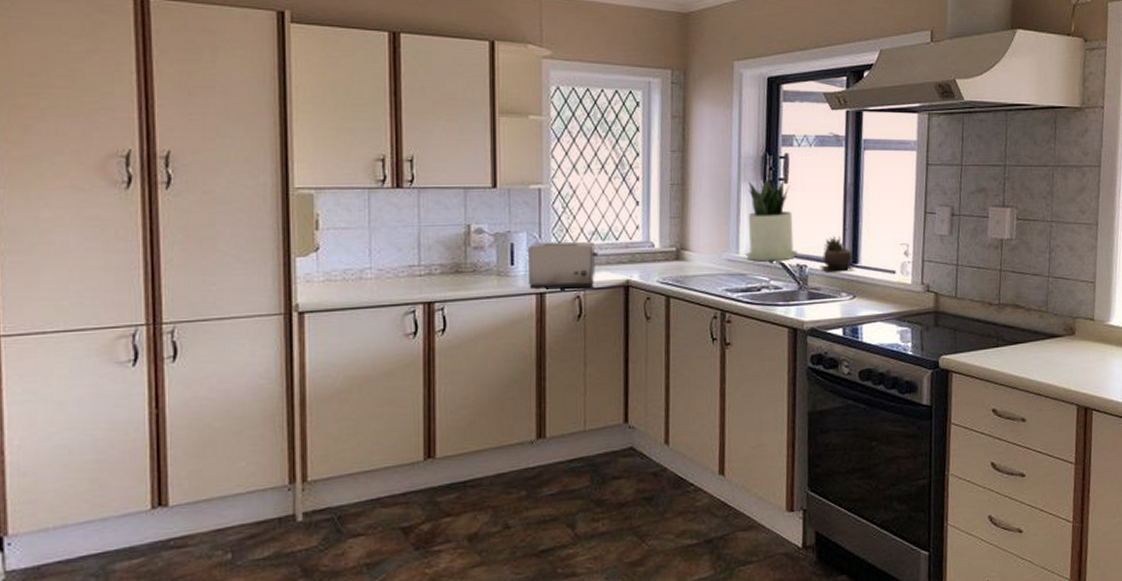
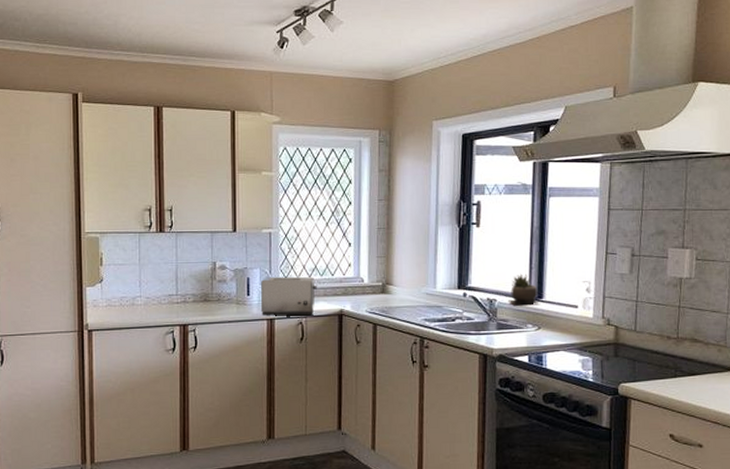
planter: present [745,179,798,262] -> none [441,224,488,296]

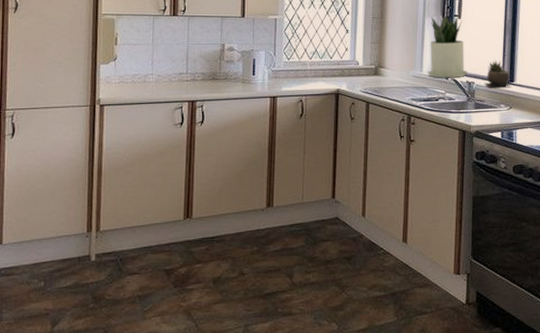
toaster: present [260,276,317,317] -> none [264,58,317,95]
planter: none [441,224,488,296] -> present [427,16,468,78]

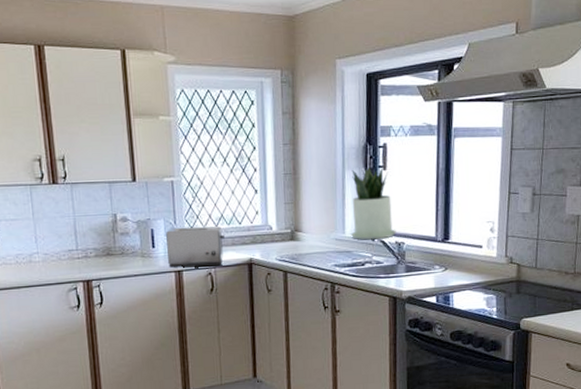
toaster: none [264,58,317,95] -> present [166,226,225,269]
succulent plant: present [485,60,512,88] -> none [416,215,447,248]

